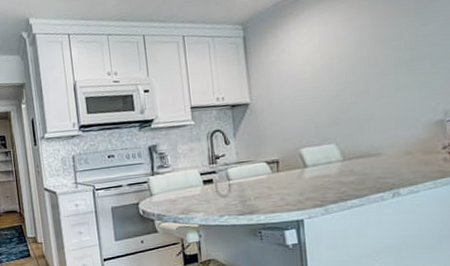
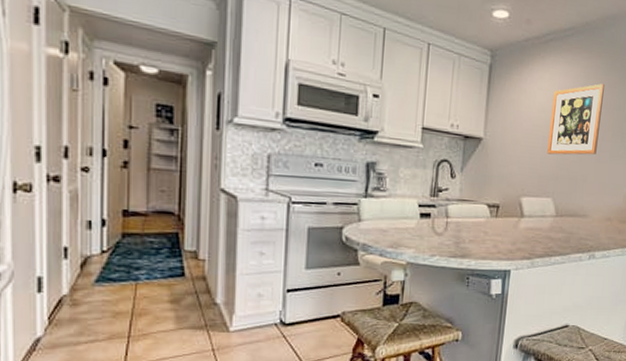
wall art: none [315,20,378,103] -> present [547,84,605,155]

